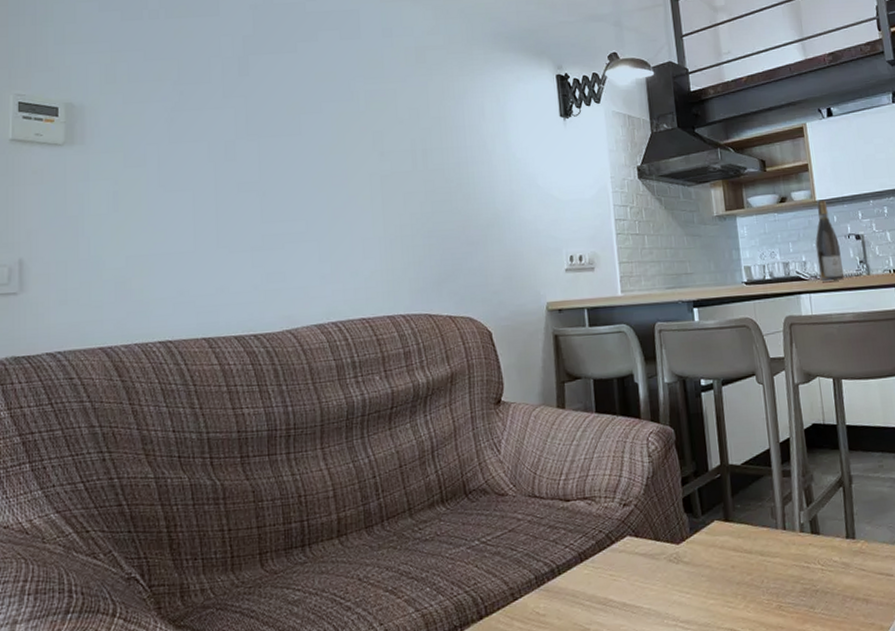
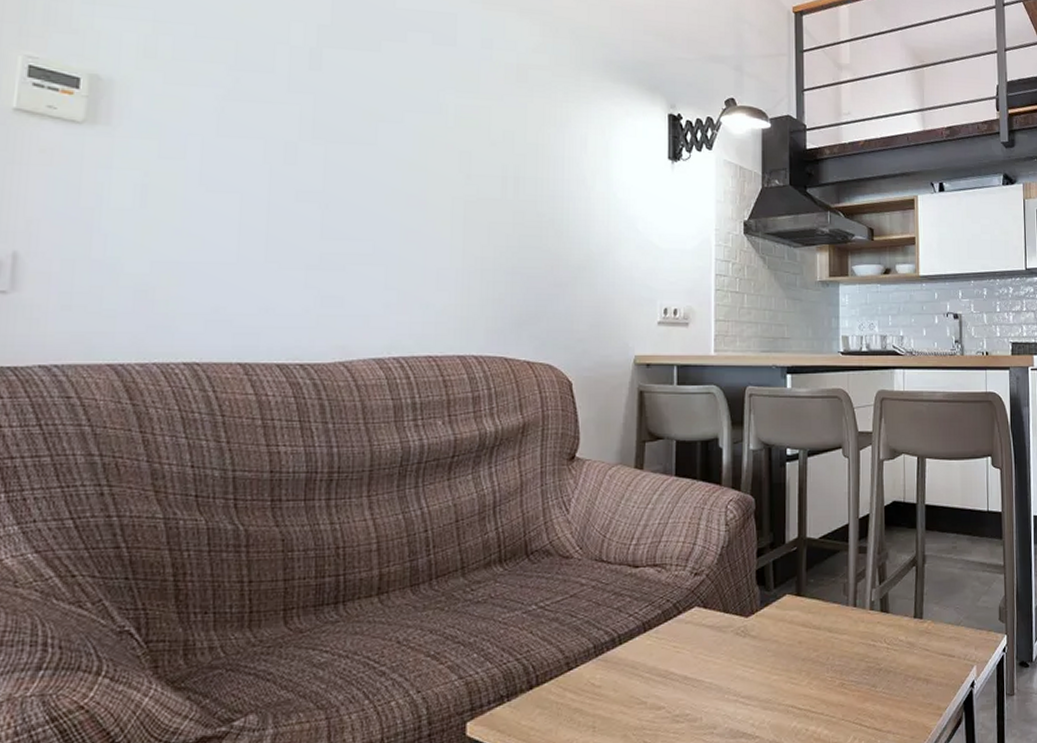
wine bottle: present [815,199,845,282] -> none [914,275,939,358]

